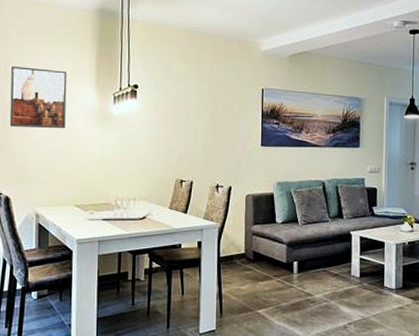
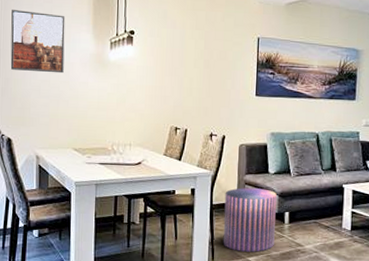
pouf: none [231,239,285,304] -> present [223,188,277,252]

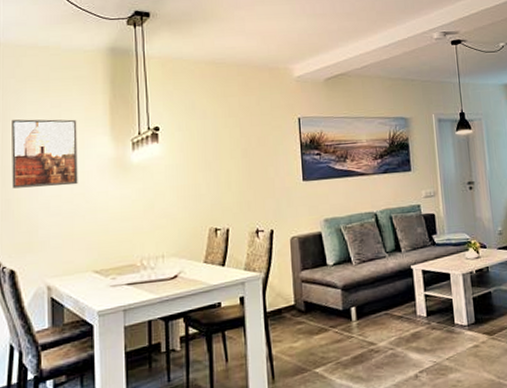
pouf: present [223,188,277,252] -> none [280,284,343,364]

